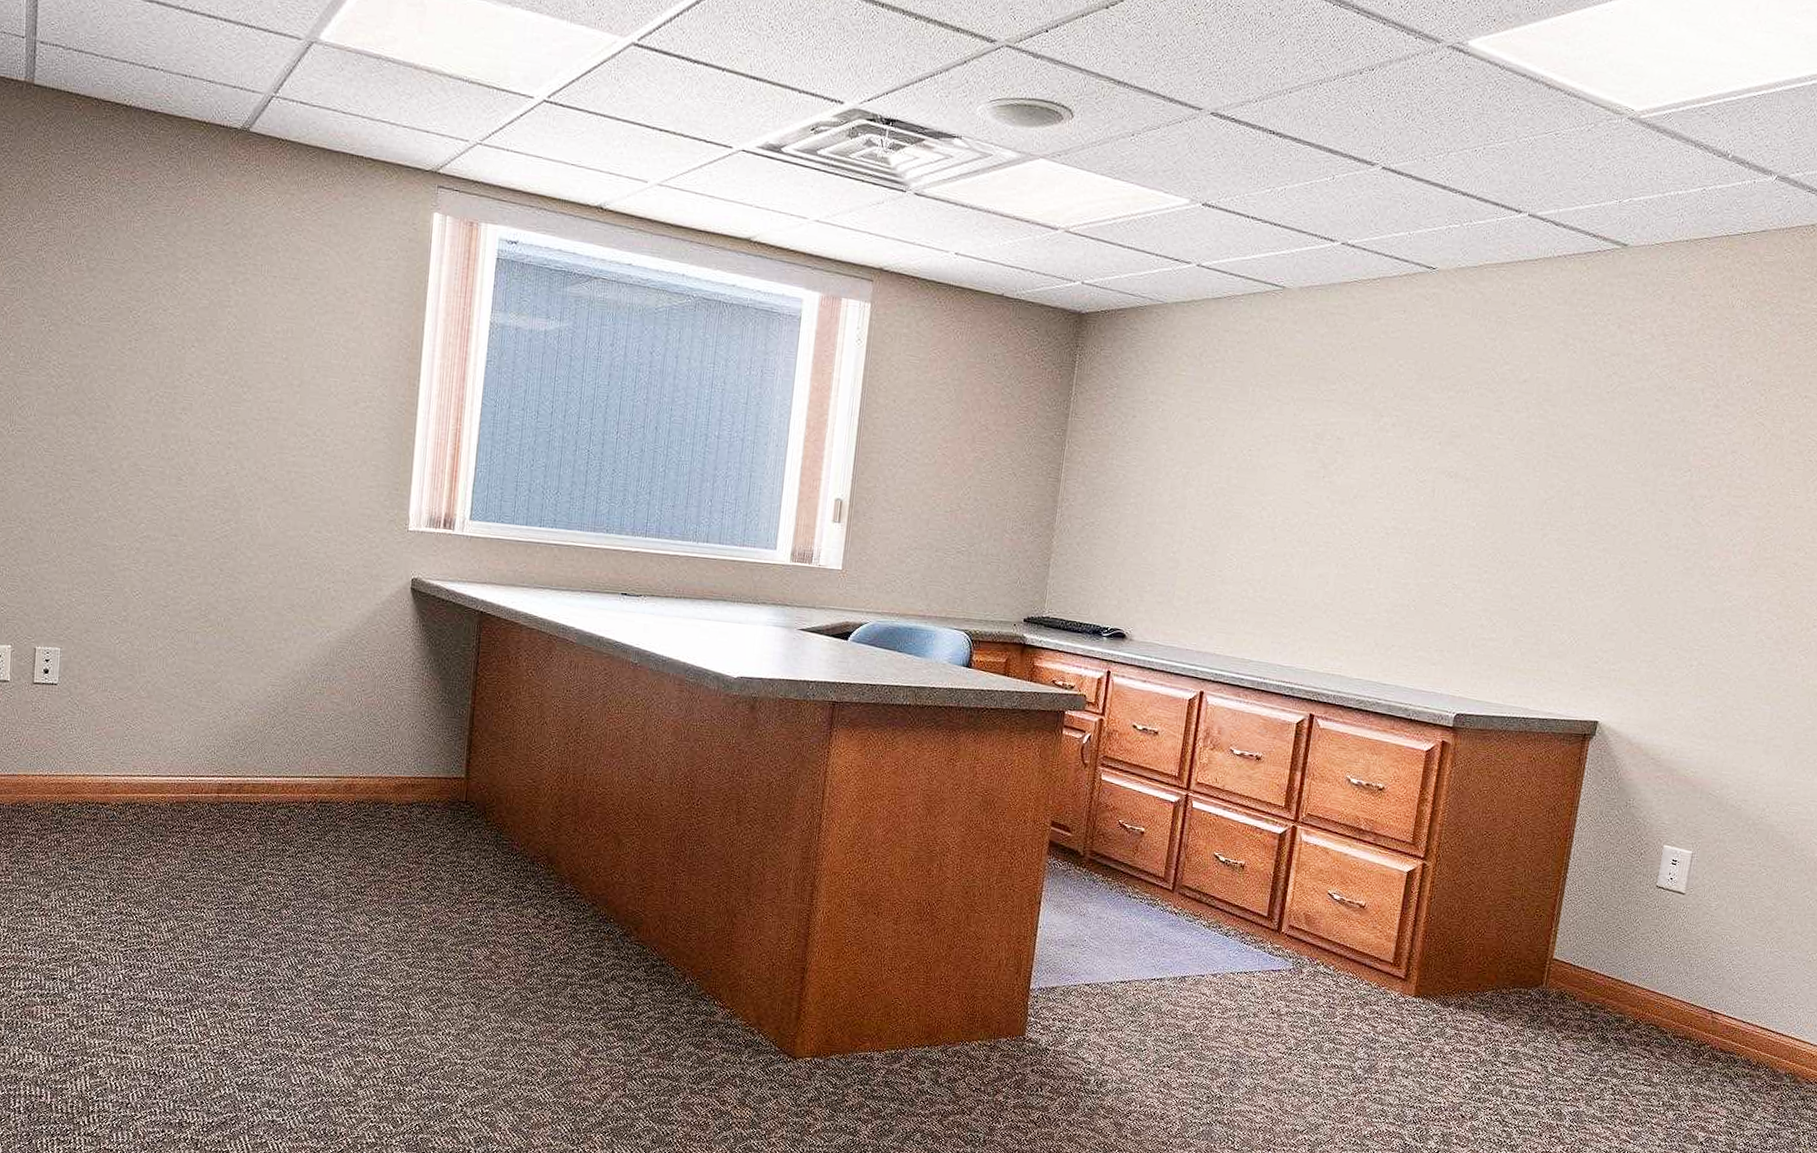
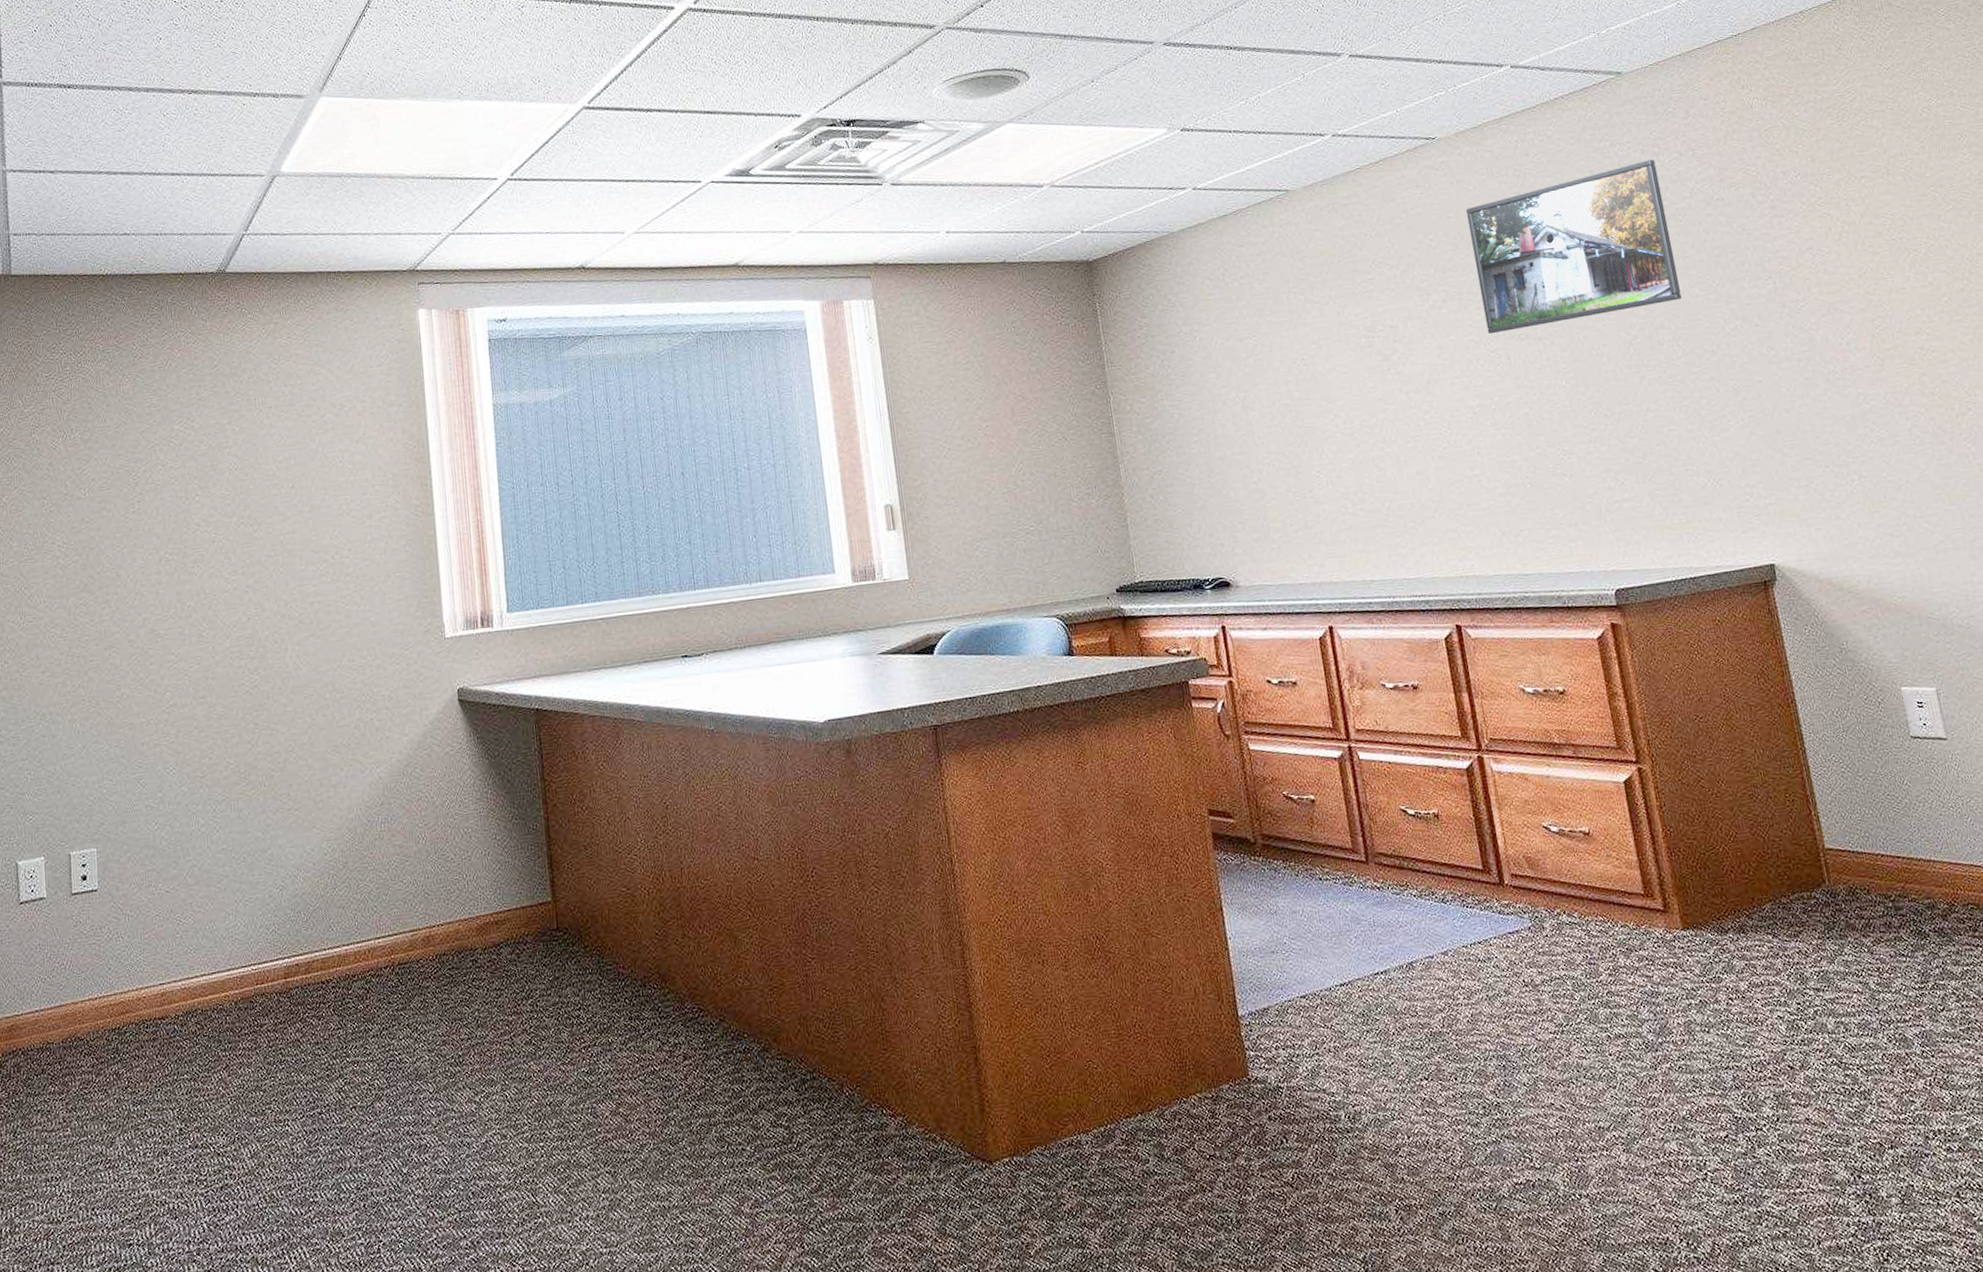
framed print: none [1422,335,1628,473] -> present [1466,159,1682,334]

